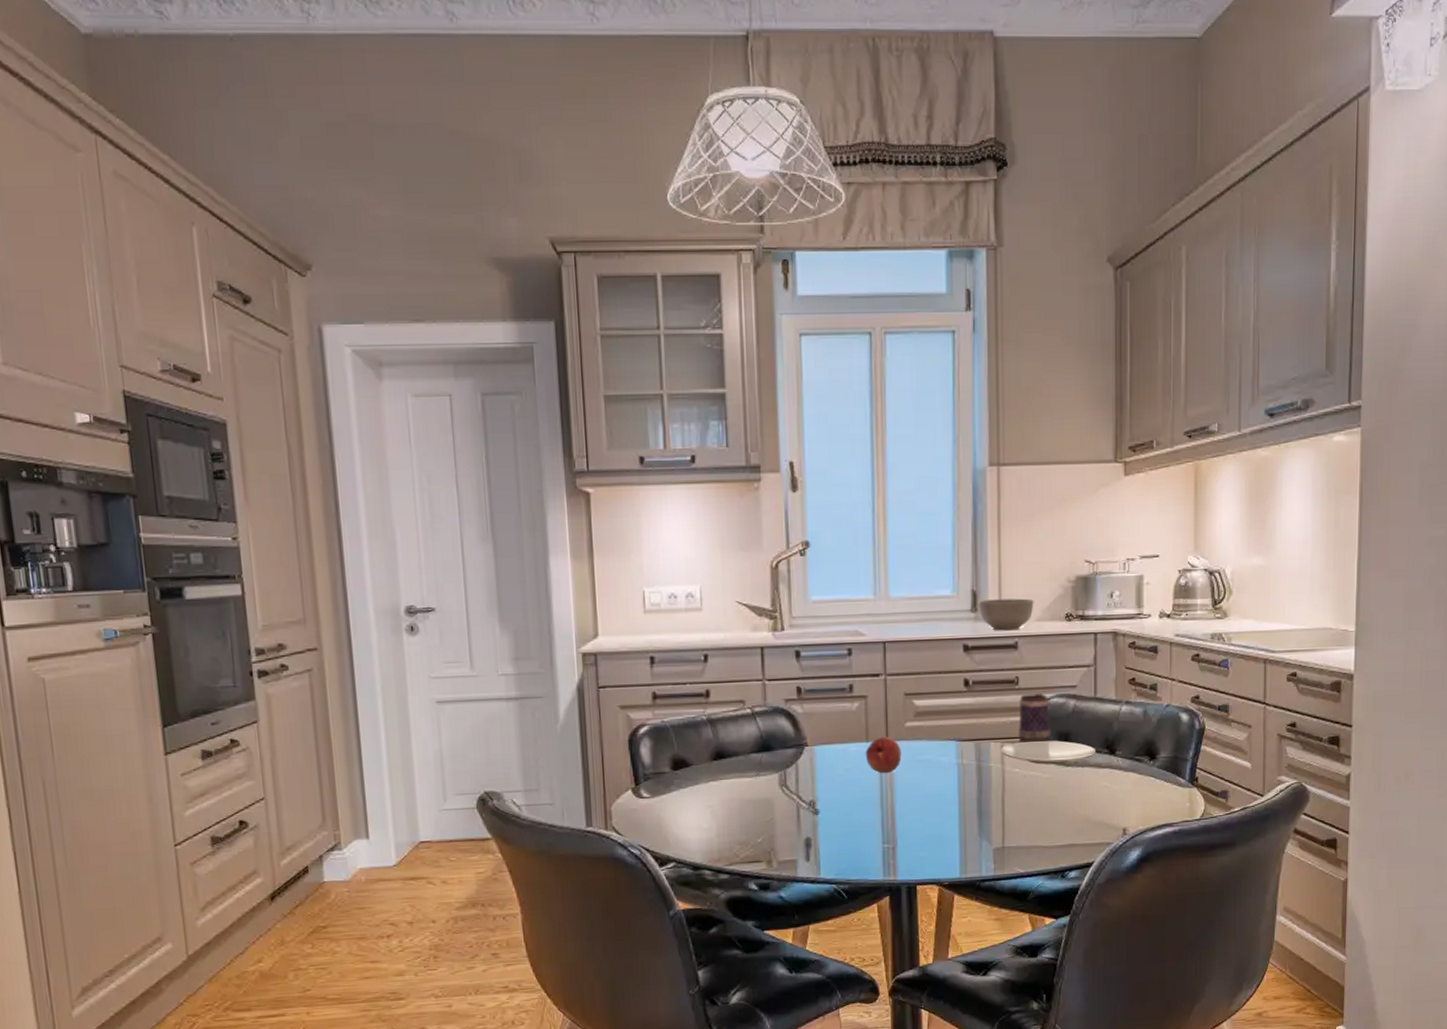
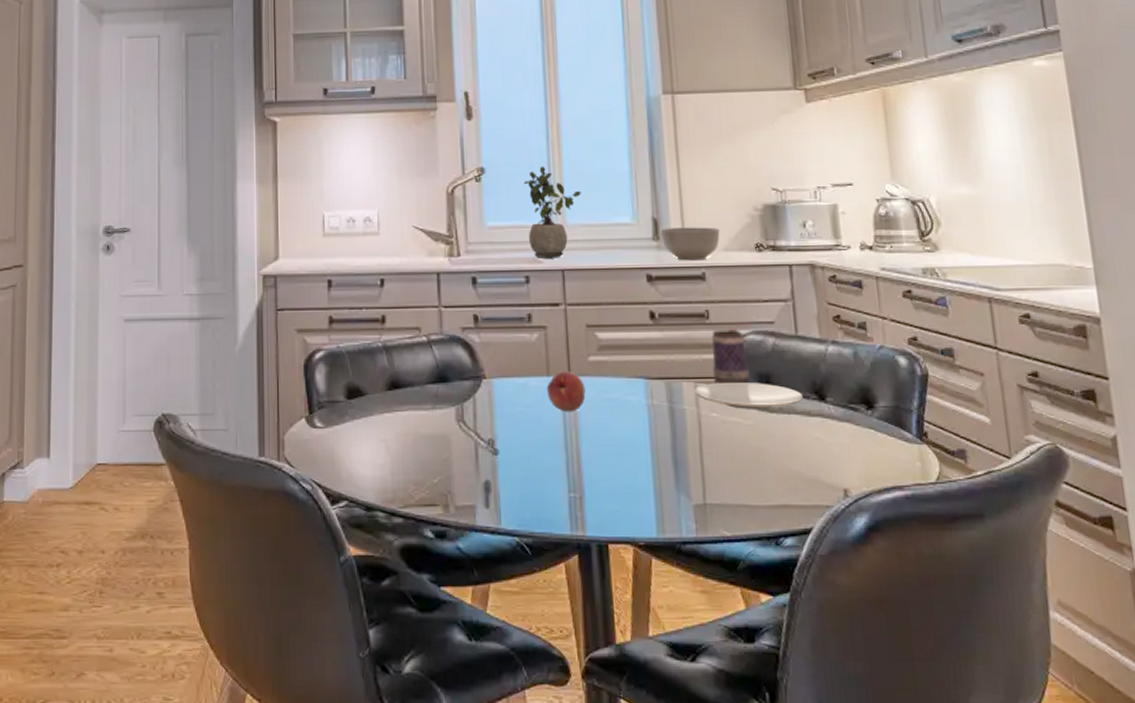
potted plant: none [848,539,905,631] -> present [523,166,581,259]

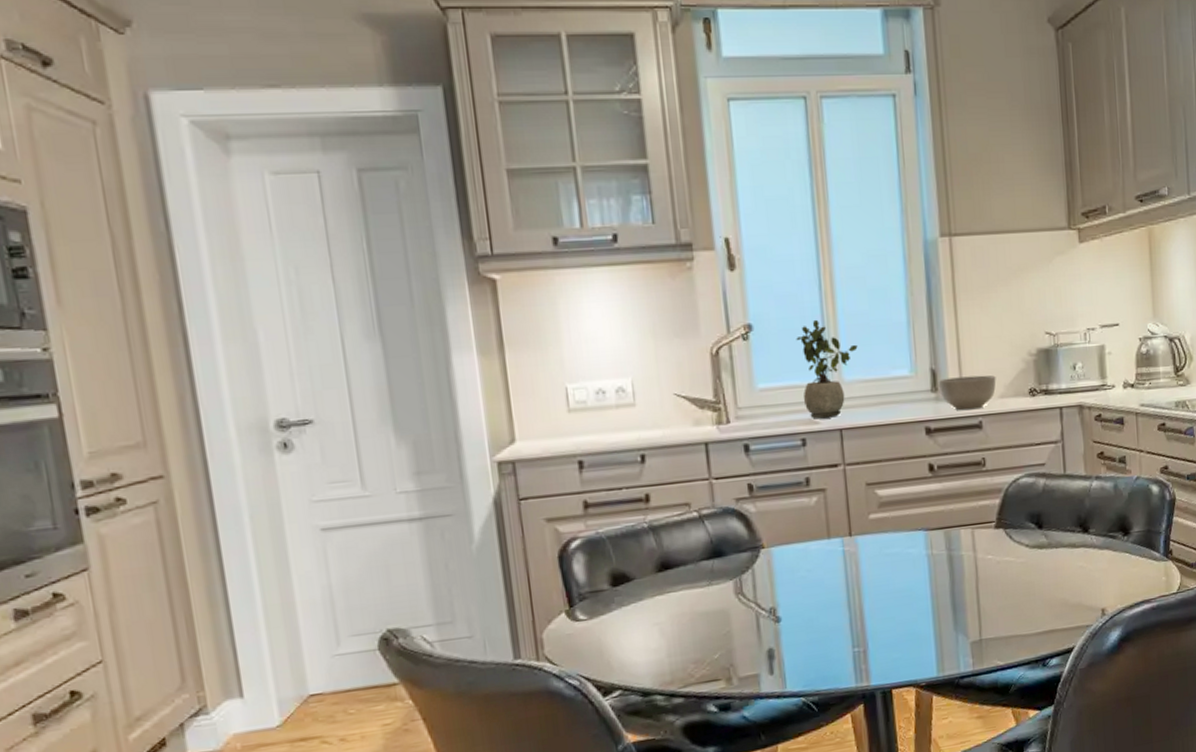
fruit: present [546,371,586,413] -> none [827,531,867,572]
plate: present [695,381,804,409] -> none [972,522,1070,549]
mug: present [712,326,750,385] -> none [988,471,1022,529]

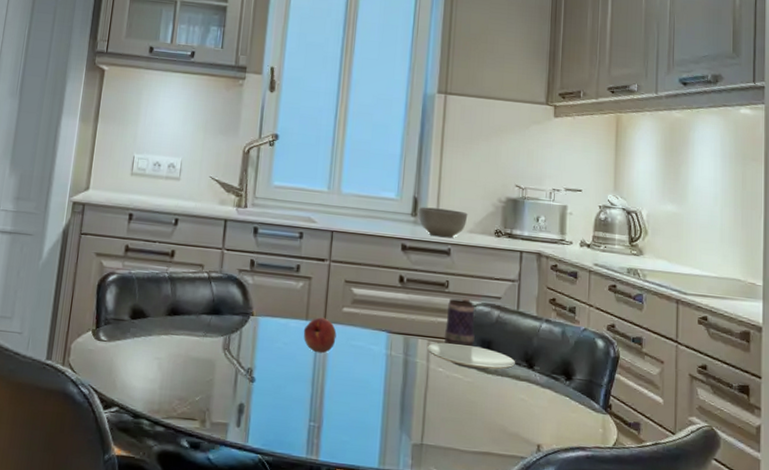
potted plant: present [796,319,858,420] -> none [307,140,357,221]
fruit: none [827,531,867,572] -> present [303,317,337,354]
plate: none [972,522,1070,549] -> present [427,342,516,370]
mug: none [988,471,1022,529] -> present [444,297,475,347]

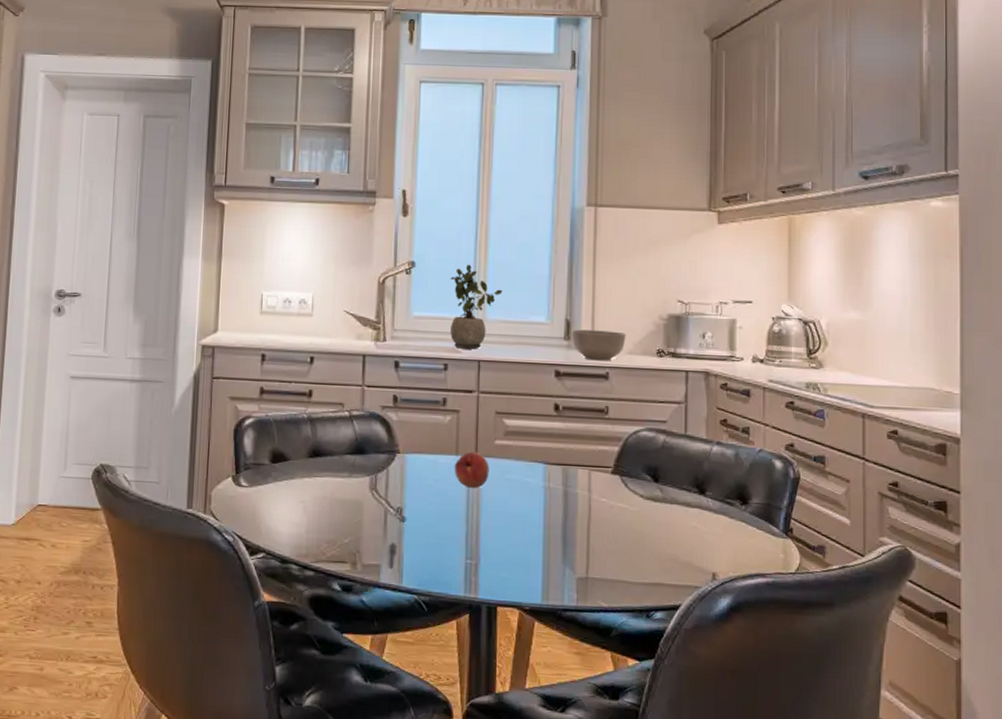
potted plant: none [307,140,357,221] -> present [450,264,503,350]
plate: present [427,342,516,370] -> none [588,471,686,498]
mug: present [444,297,475,347] -> none [606,422,639,475]

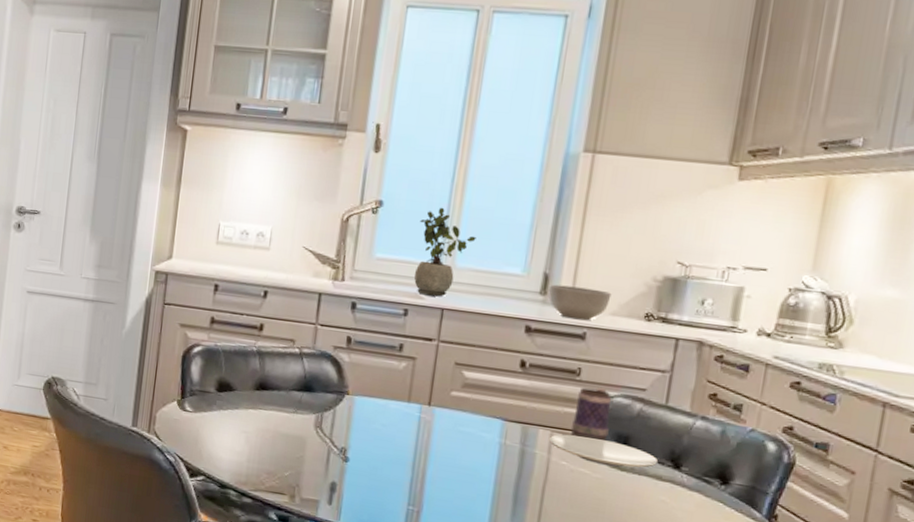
fruit: present [454,451,490,489] -> none [404,400,443,438]
plate: none [588,471,686,498] -> present [549,434,659,468]
mug: none [606,422,639,475] -> present [570,386,612,442]

